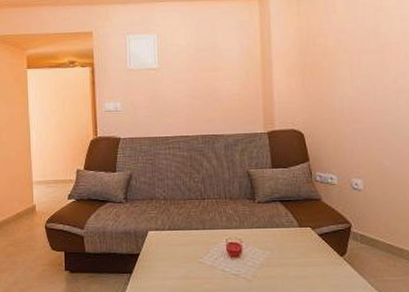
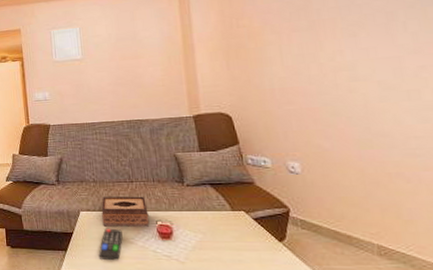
remote control: none [165,248,192,282] -> present [98,228,123,261]
tissue box: none [171,214,219,247] -> present [101,196,150,227]

